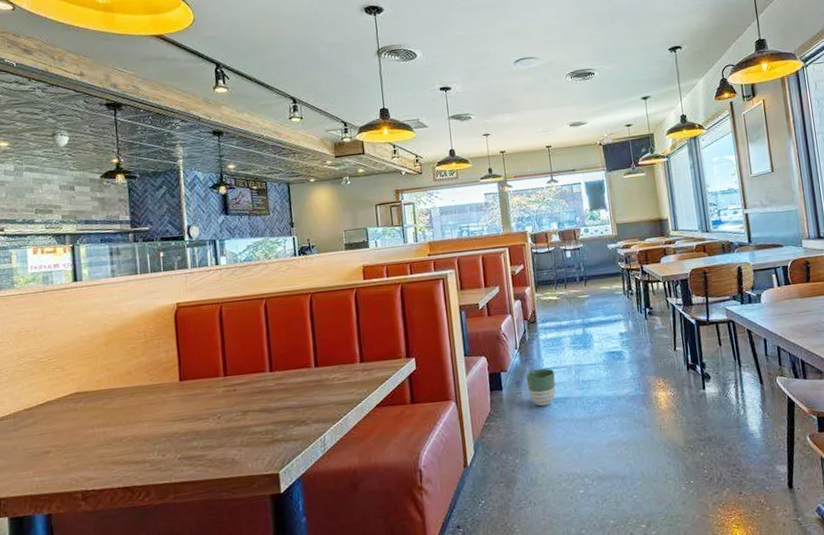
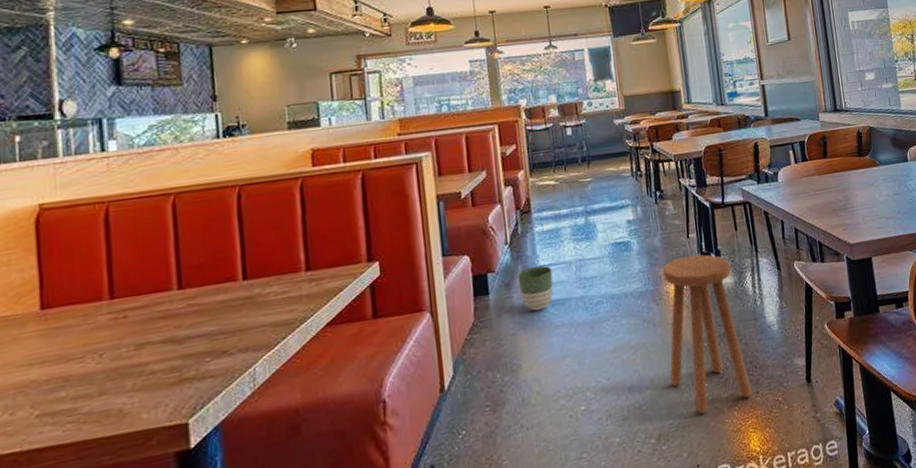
stool: none [652,366,736,507] -> present [663,254,753,414]

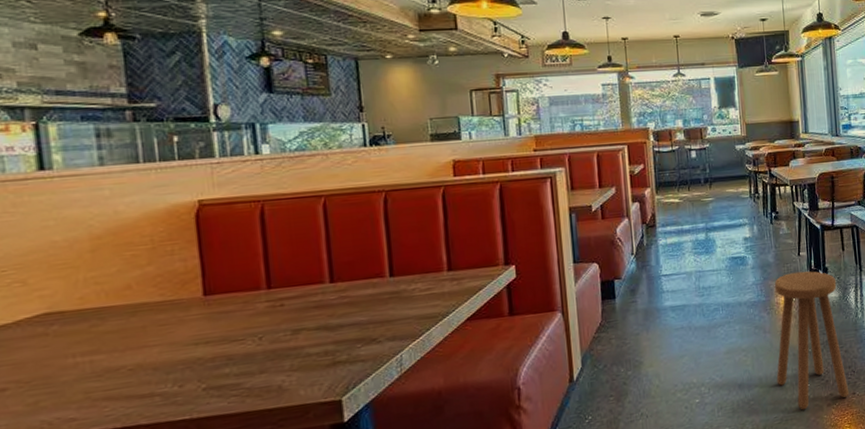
planter: present [517,265,554,311] -> none [642,275,675,315]

